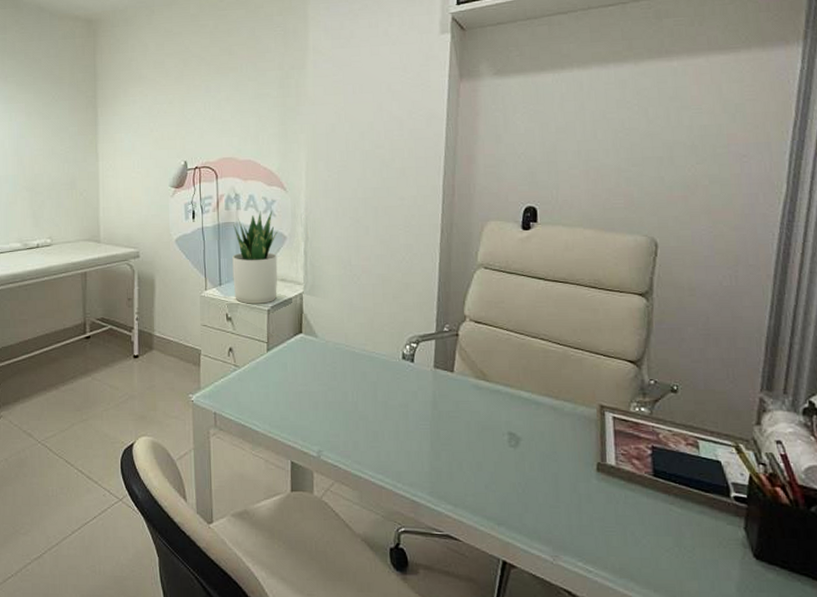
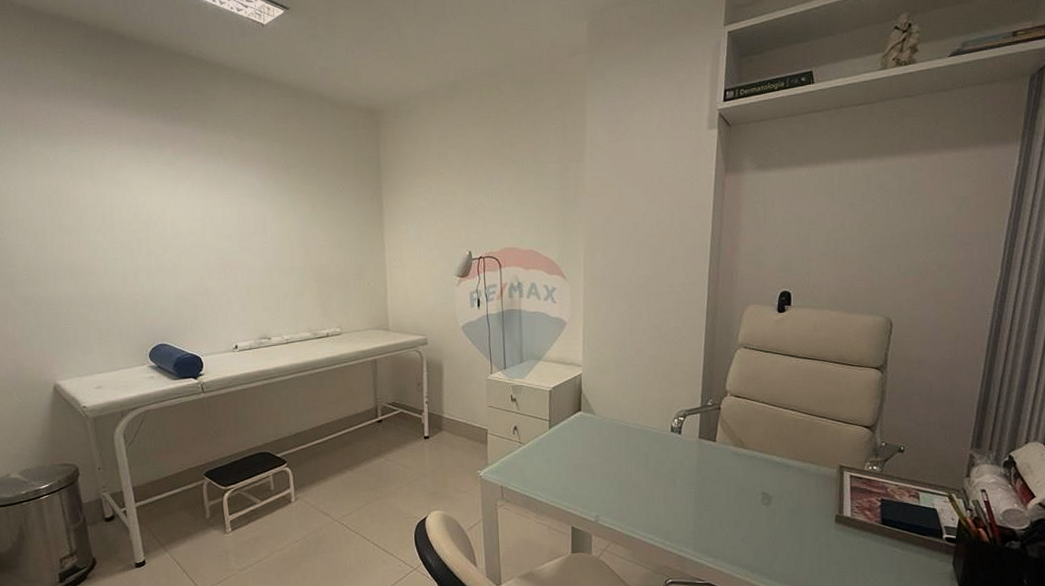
planter: present [232,210,278,304] -> none [516,298,559,386]

